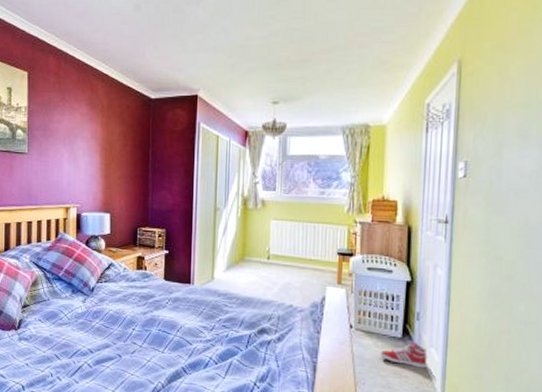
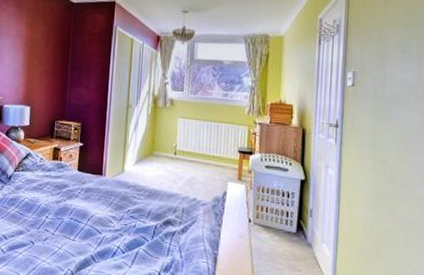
sneaker: present [380,340,428,369] -> none [276,236,320,263]

